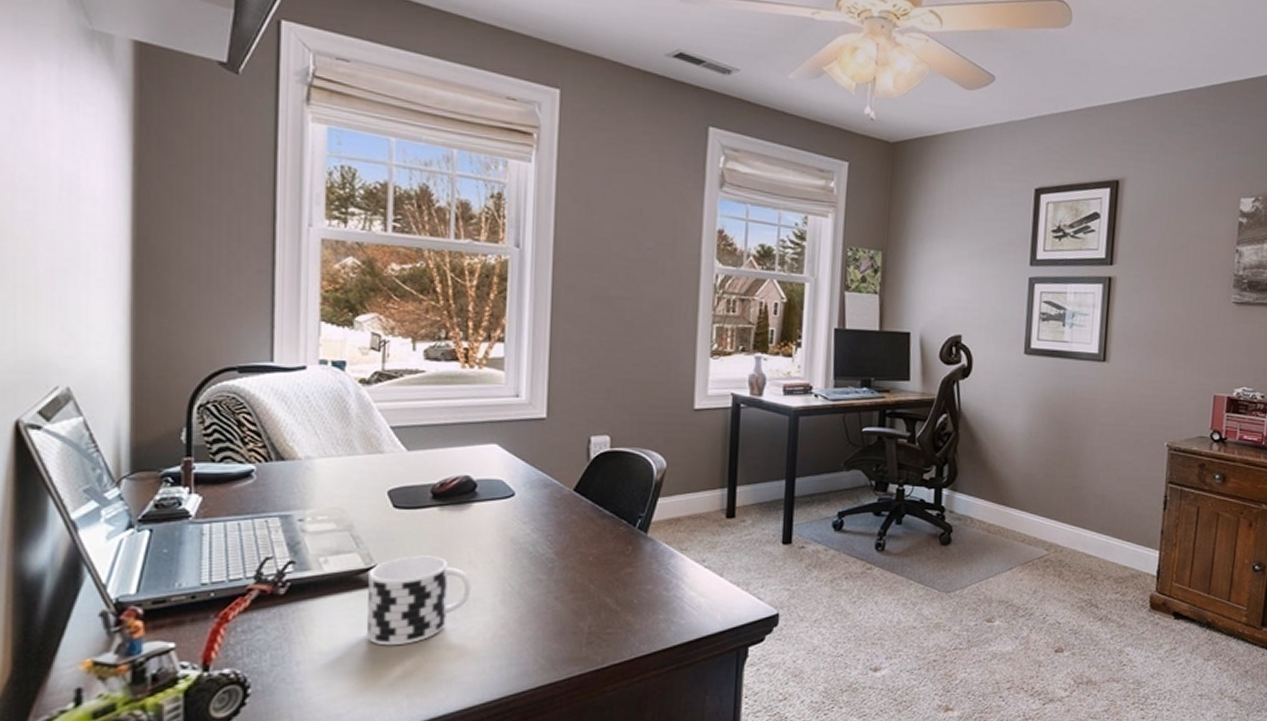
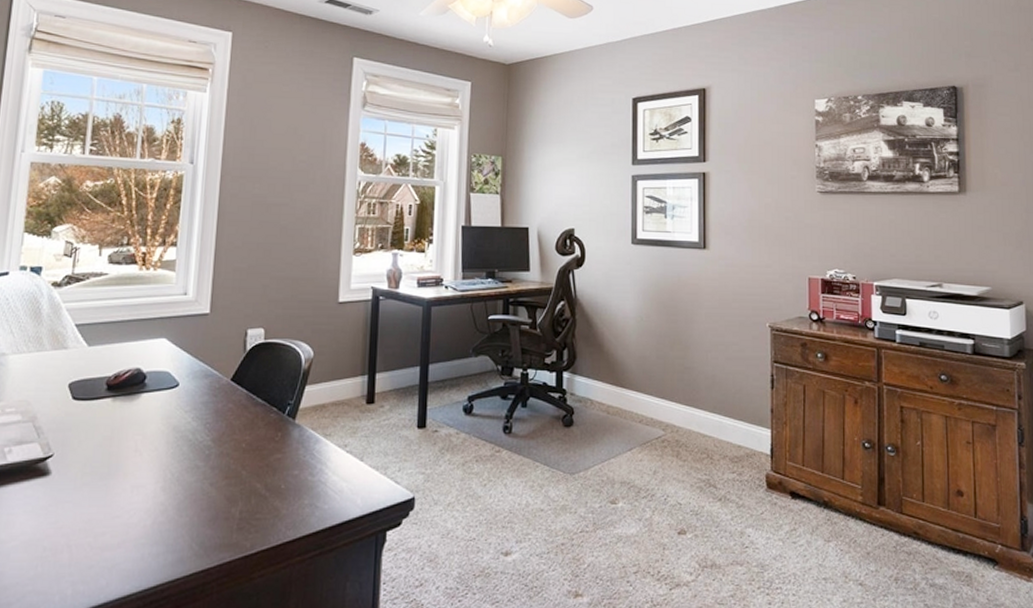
cup: present [367,555,472,646] -> none [40,444,137,533]

